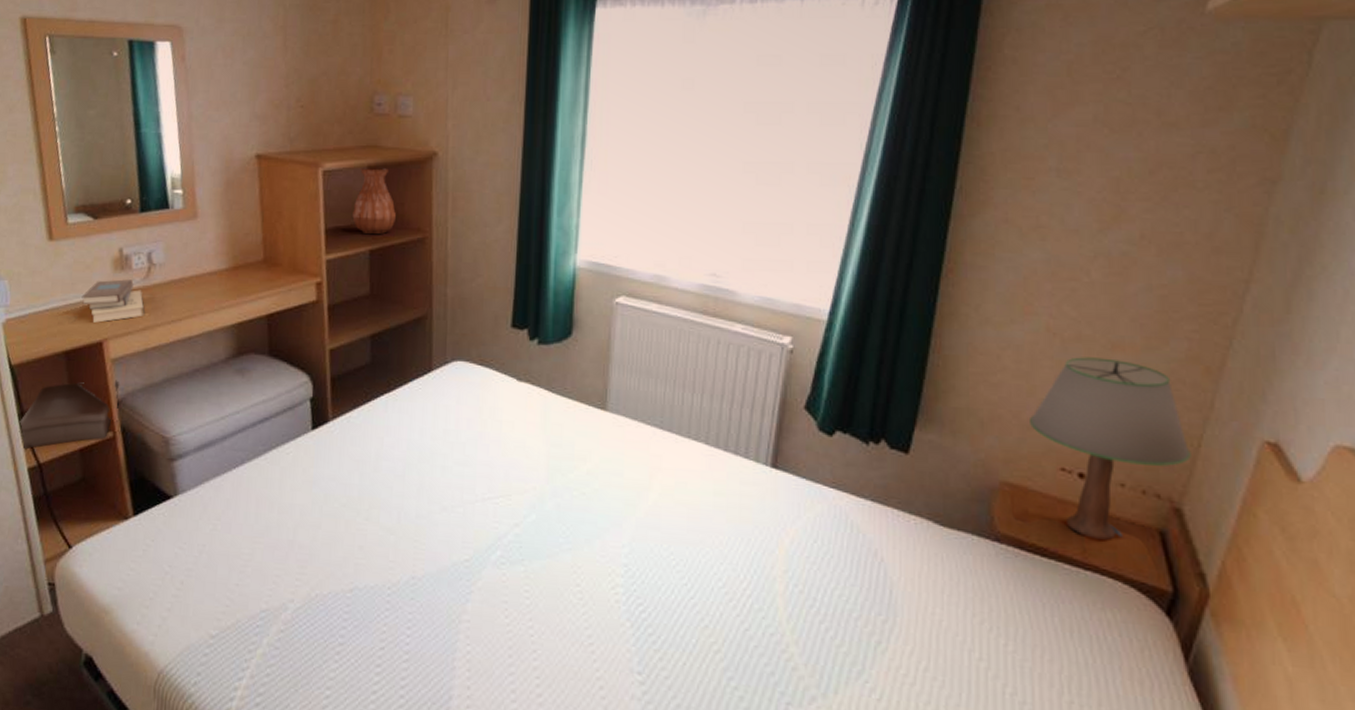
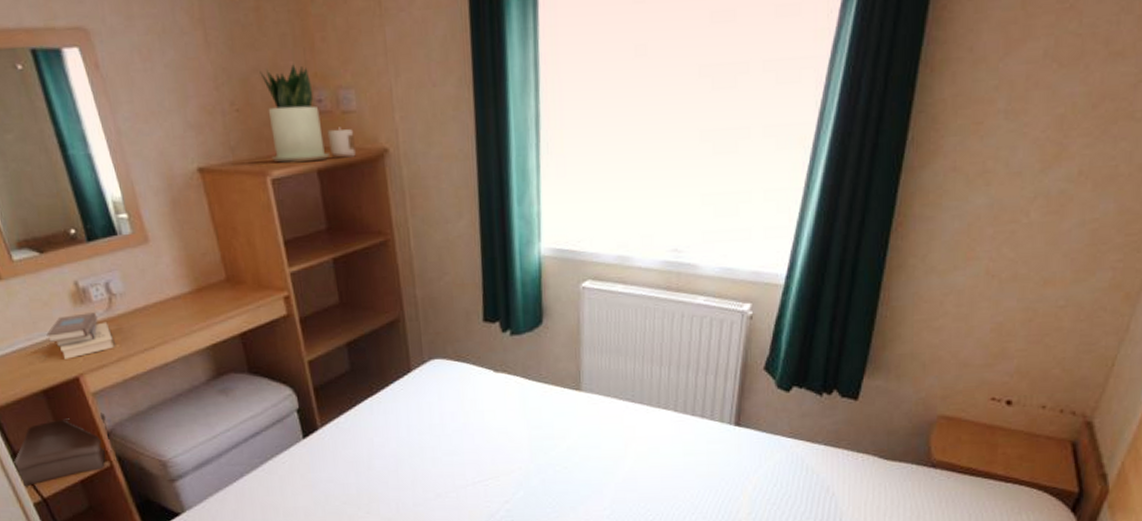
planter: none [326,71,382,158] -> present [259,64,331,163]
vase: present [352,167,397,235] -> none [309,170,356,243]
candle: none [381,129,407,157] -> present [327,127,356,159]
table lamp: present [1028,357,1191,540] -> none [965,294,1105,456]

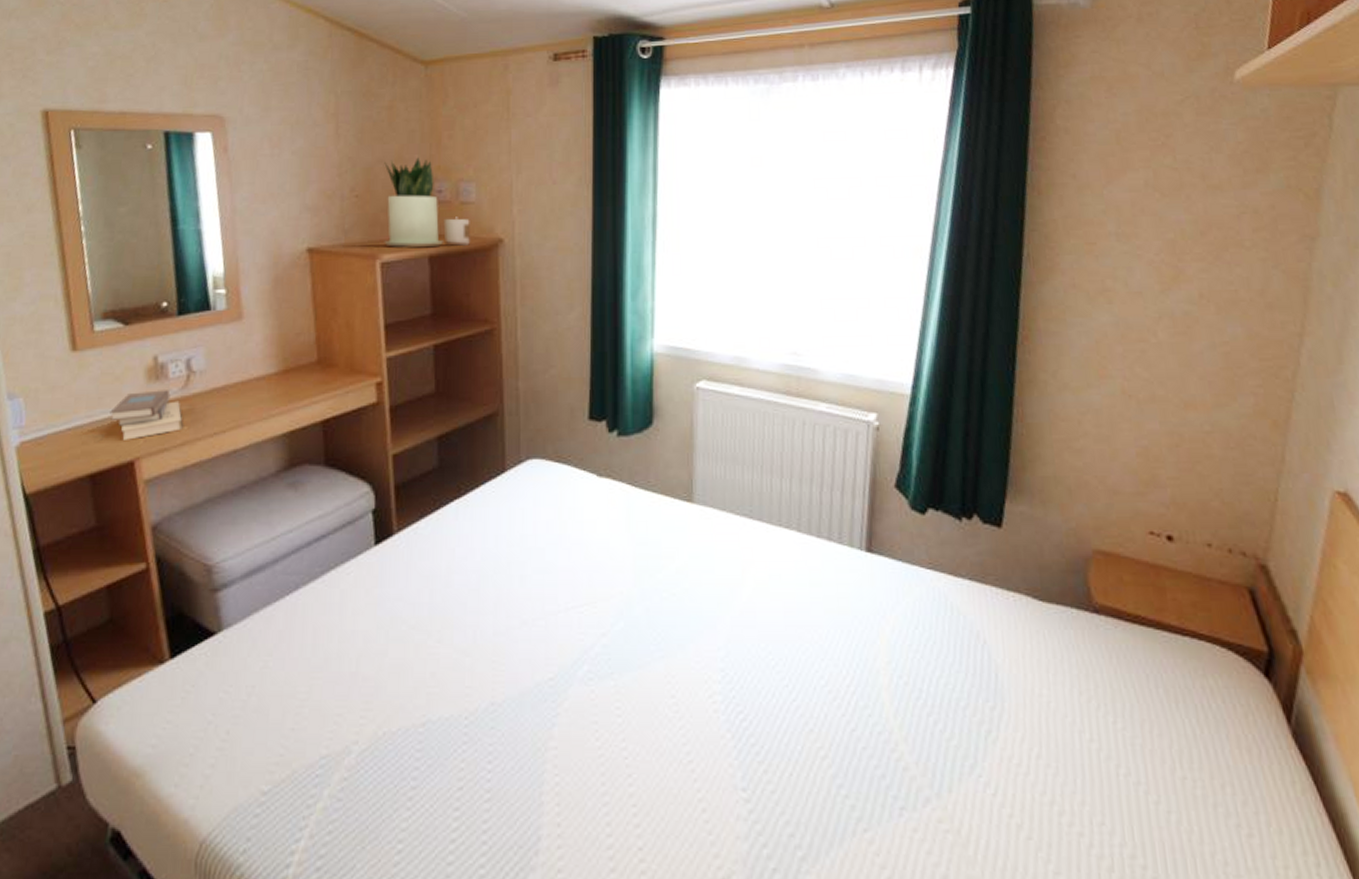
decorative box: present [13,412,109,486] -> none [33,504,155,589]

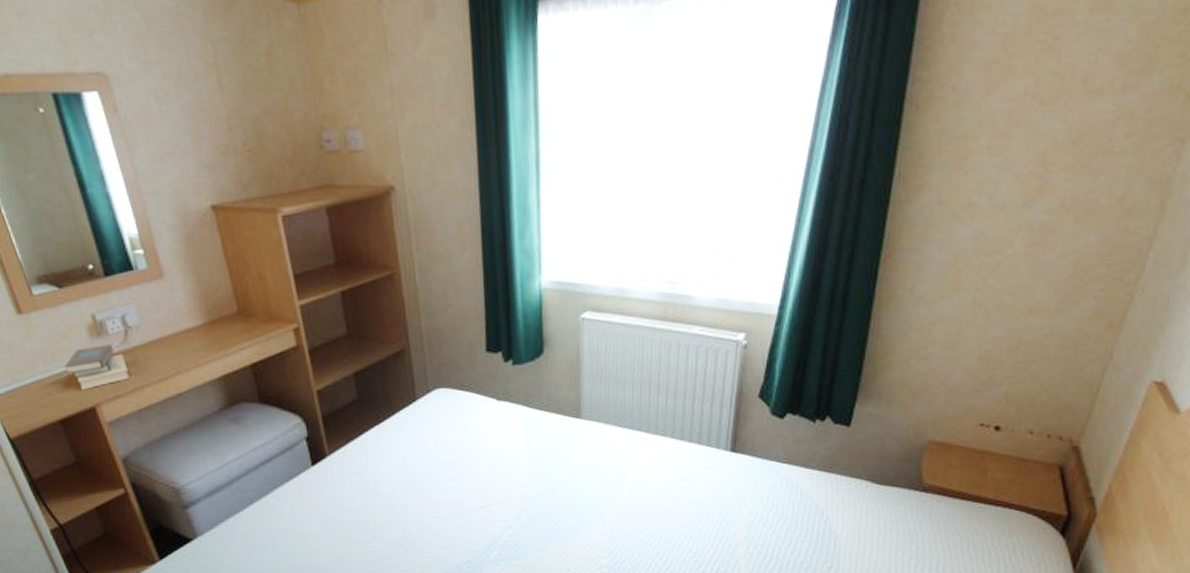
planter: present [384,157,444,248] -> none [271,106,339,201]
candle: present [443,216,470,246] -> none [335,166,363,196]

